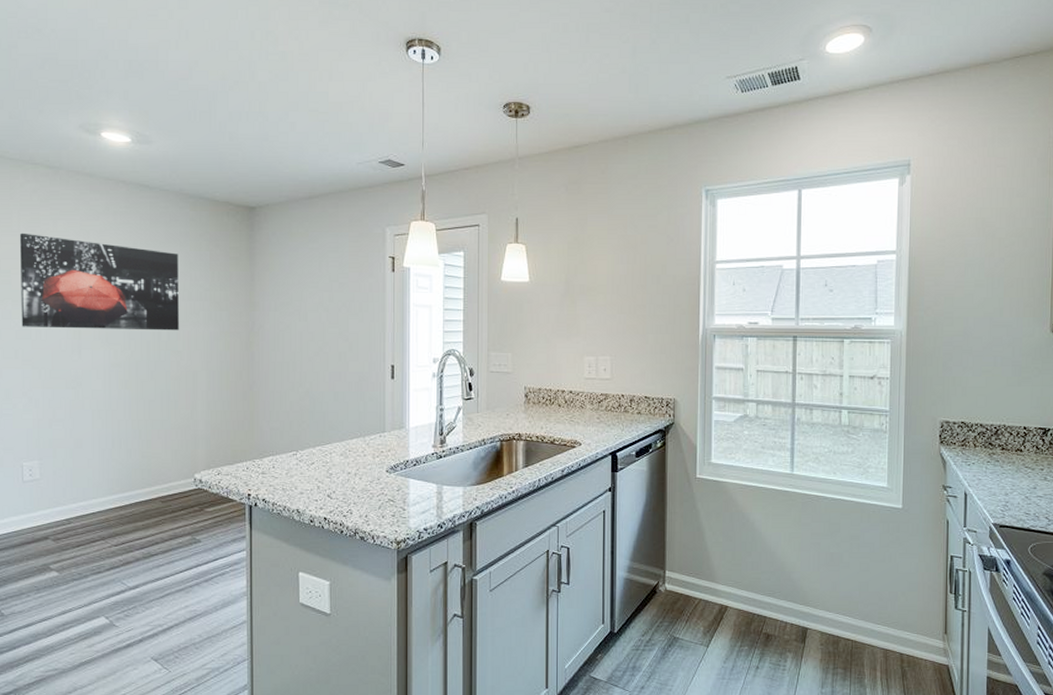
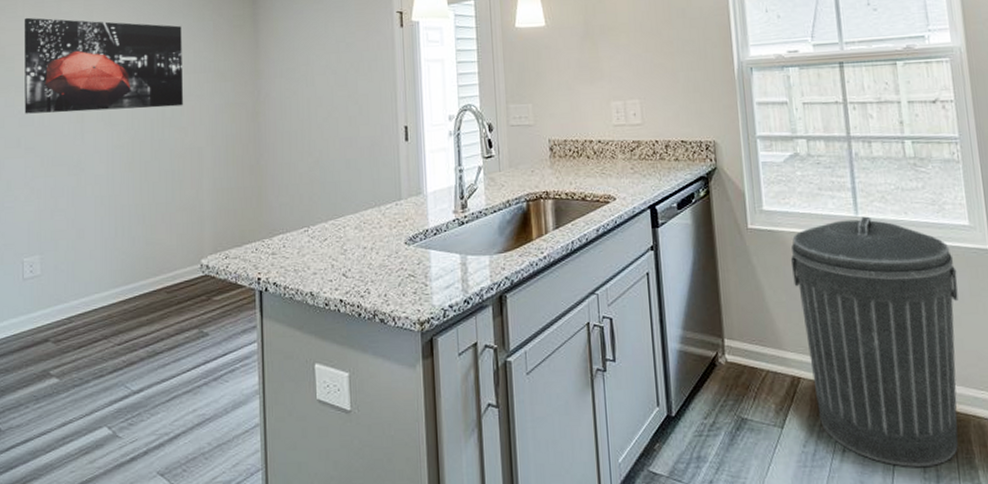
trash can: none [730,474,871,683] -> present [790,216,959,467]

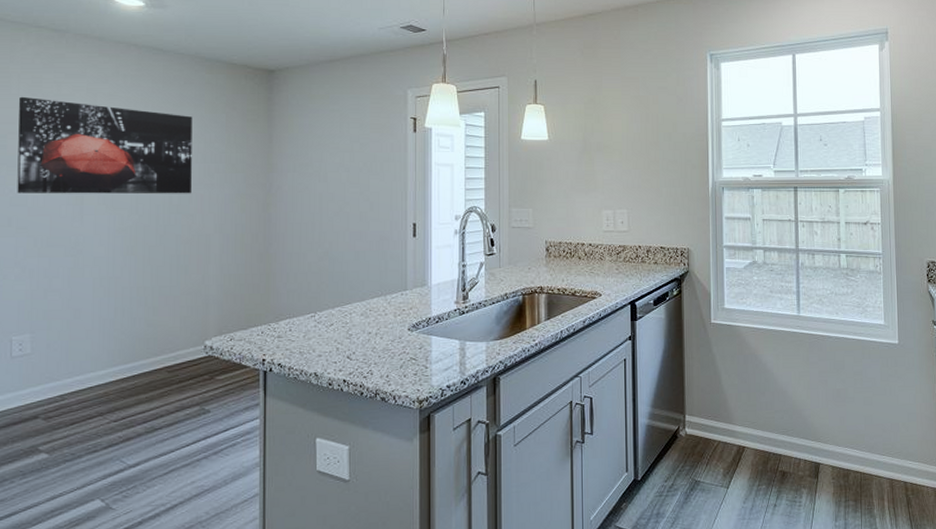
trash can: present [790,216,959,467] -> none [744,315,872,517]

